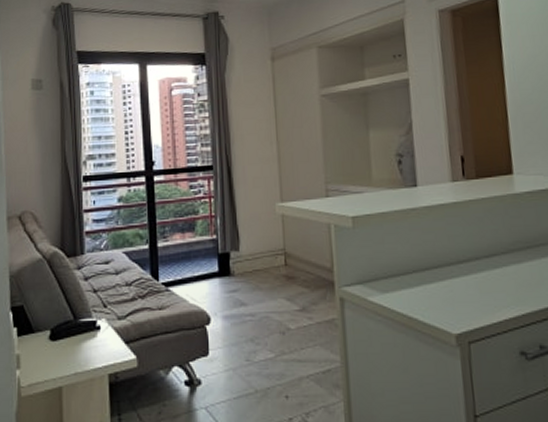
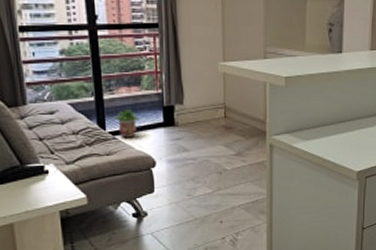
potted plant: none [167,256,193,290] -> present [113,108,139,138]

